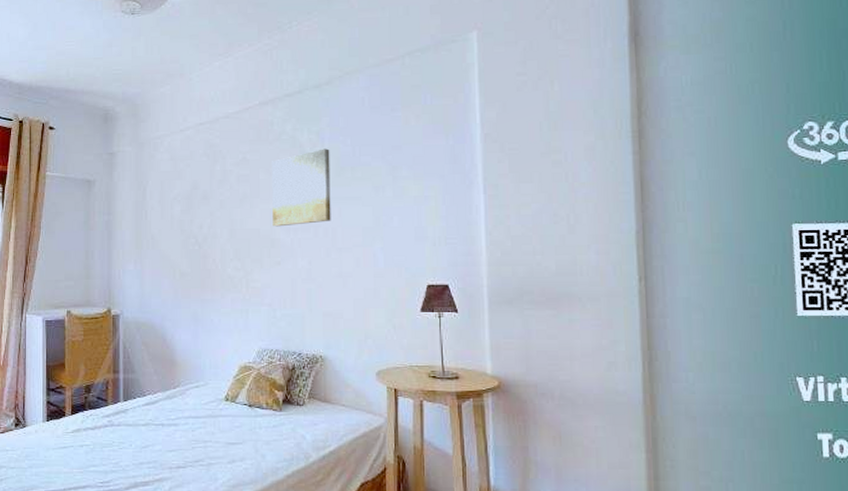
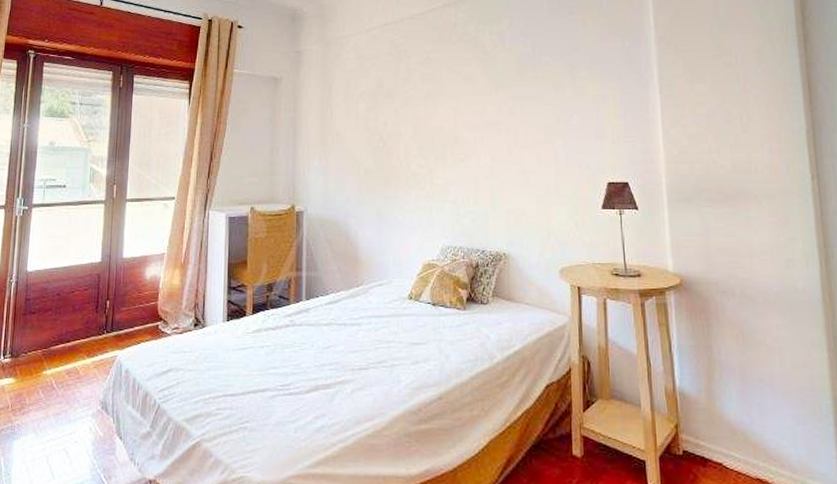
wall art: present [272,148,331,227] -> none [455,49,513,124]

